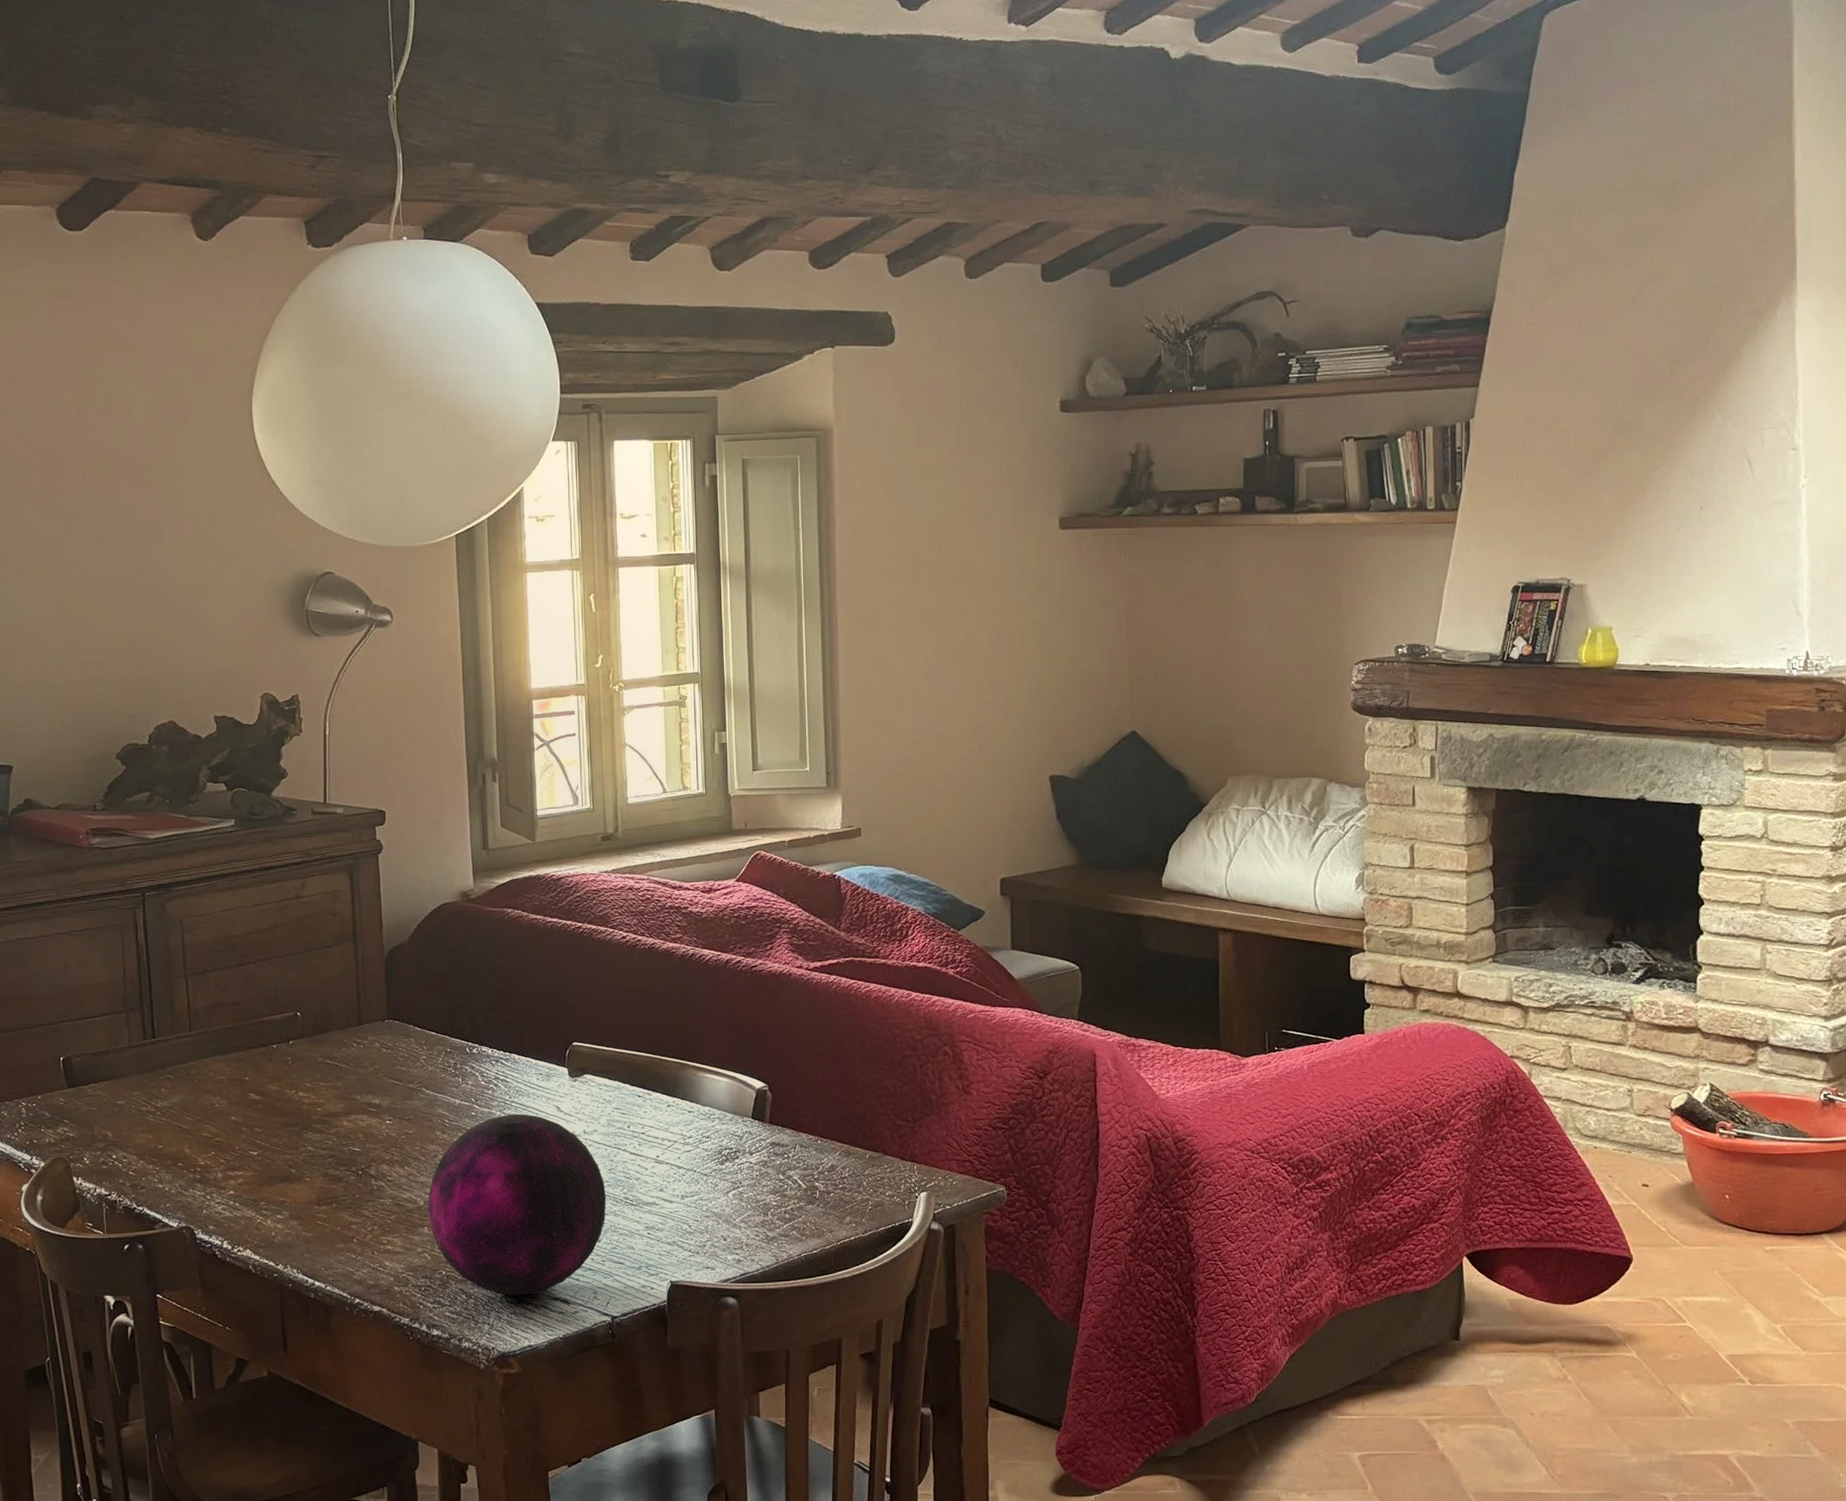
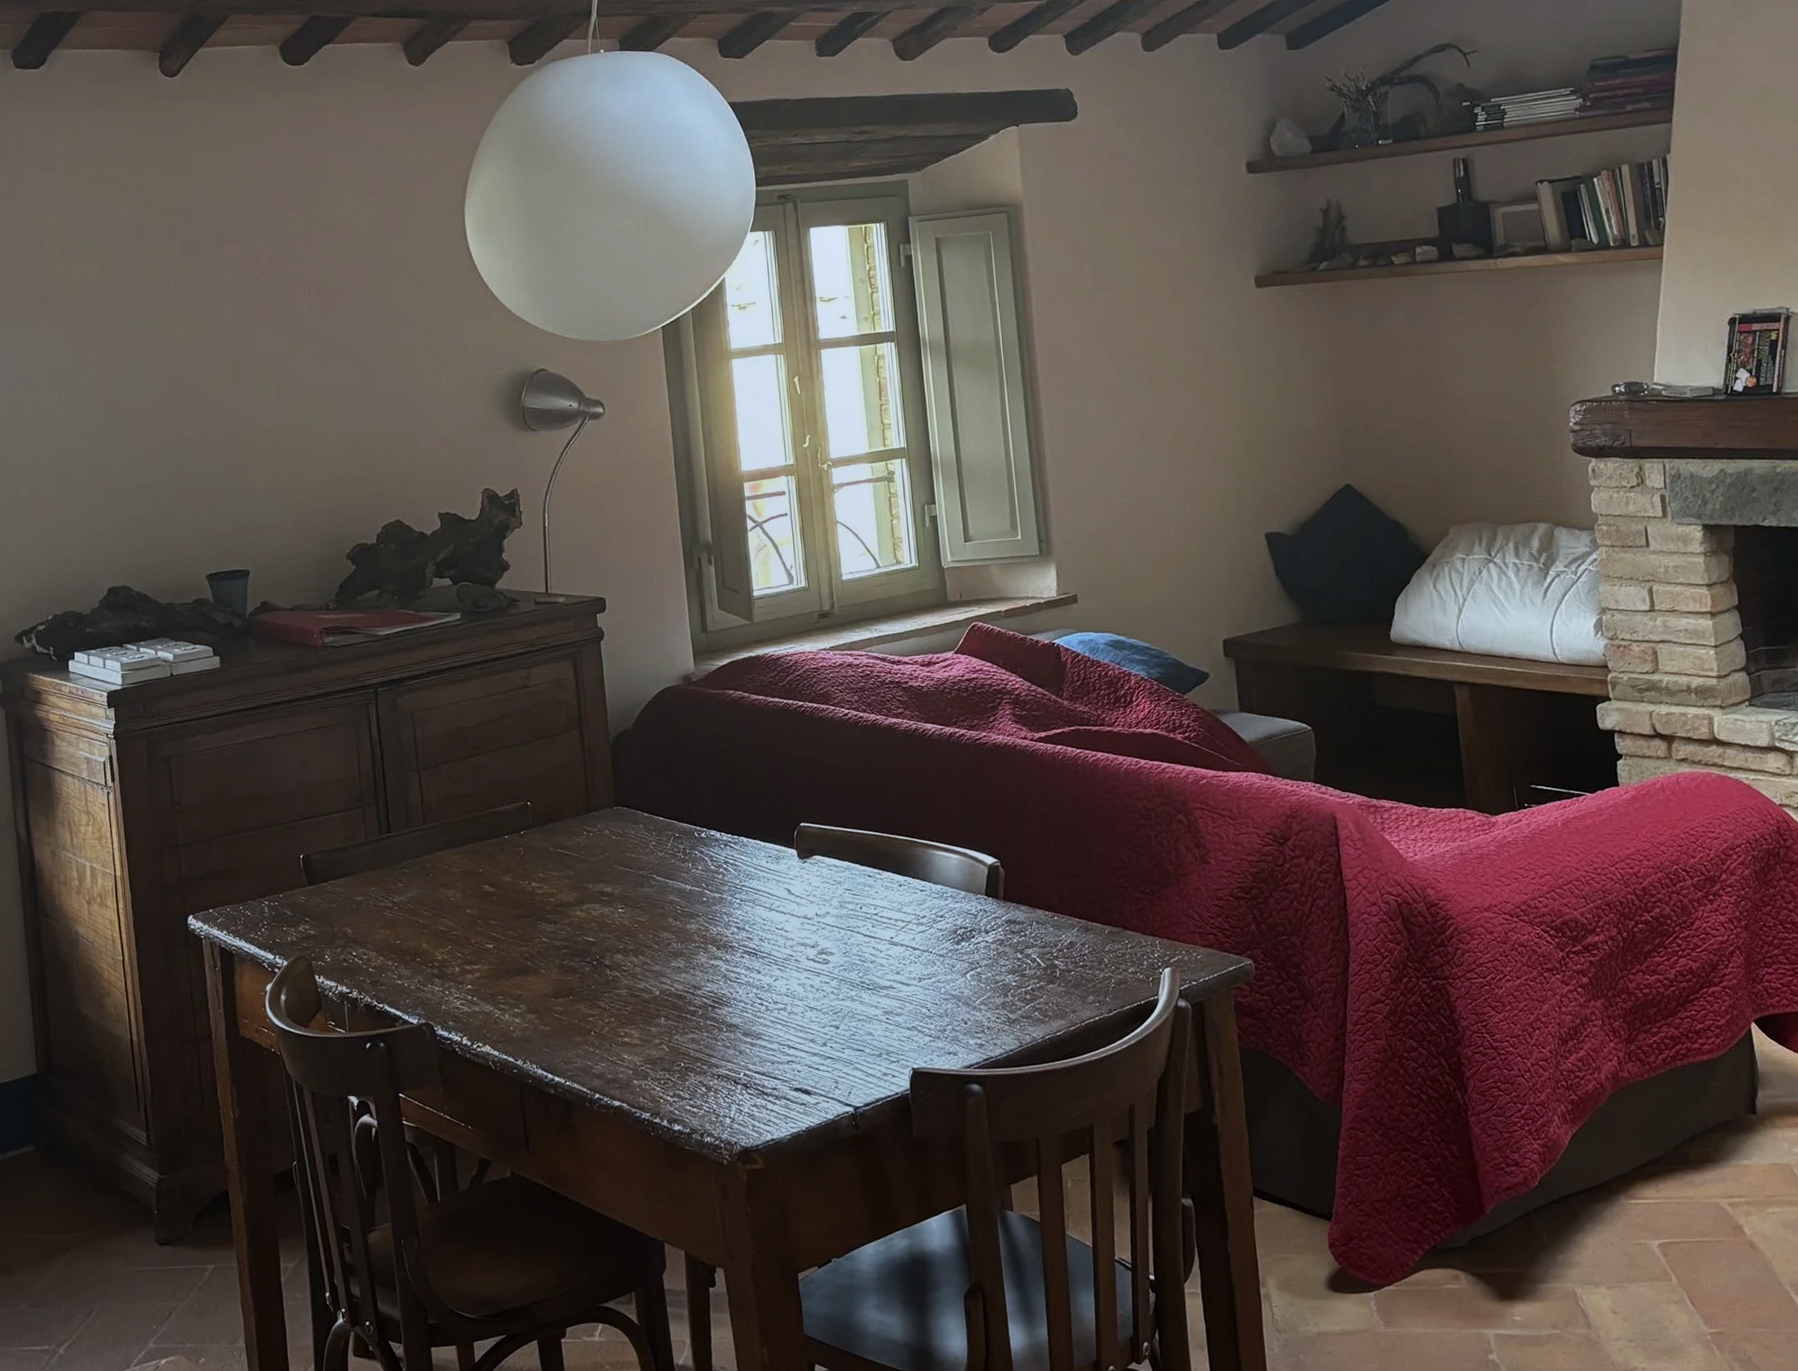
decorative orb: present [427,1113,606,1295] -> none [663,898,843,1087]

